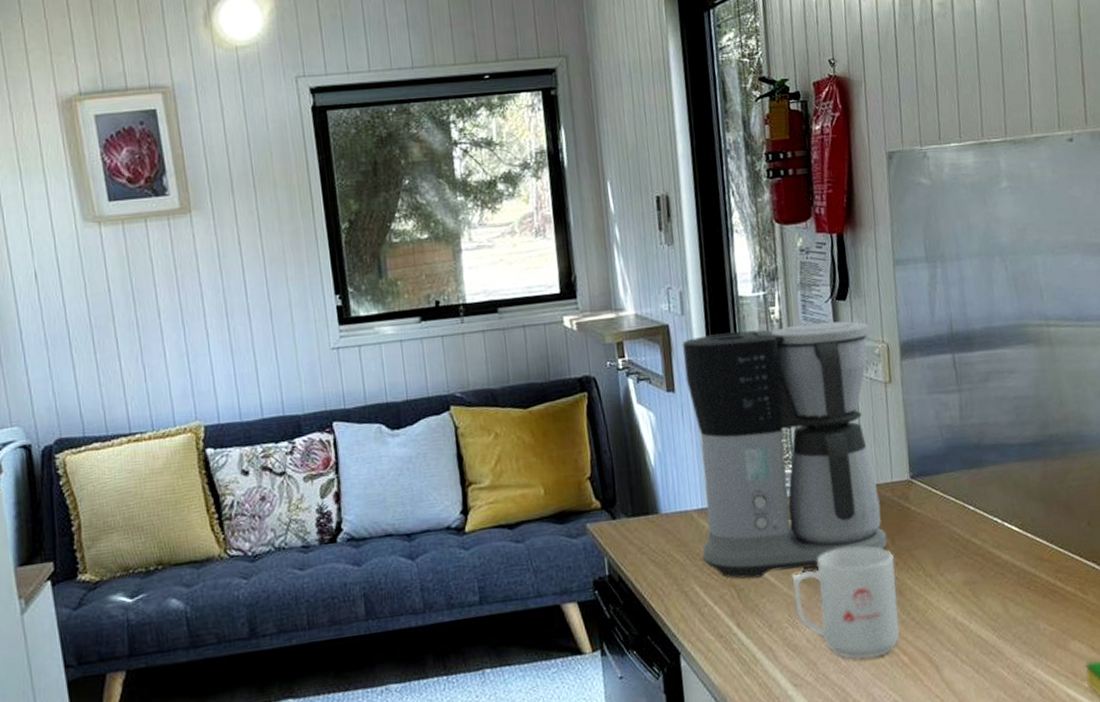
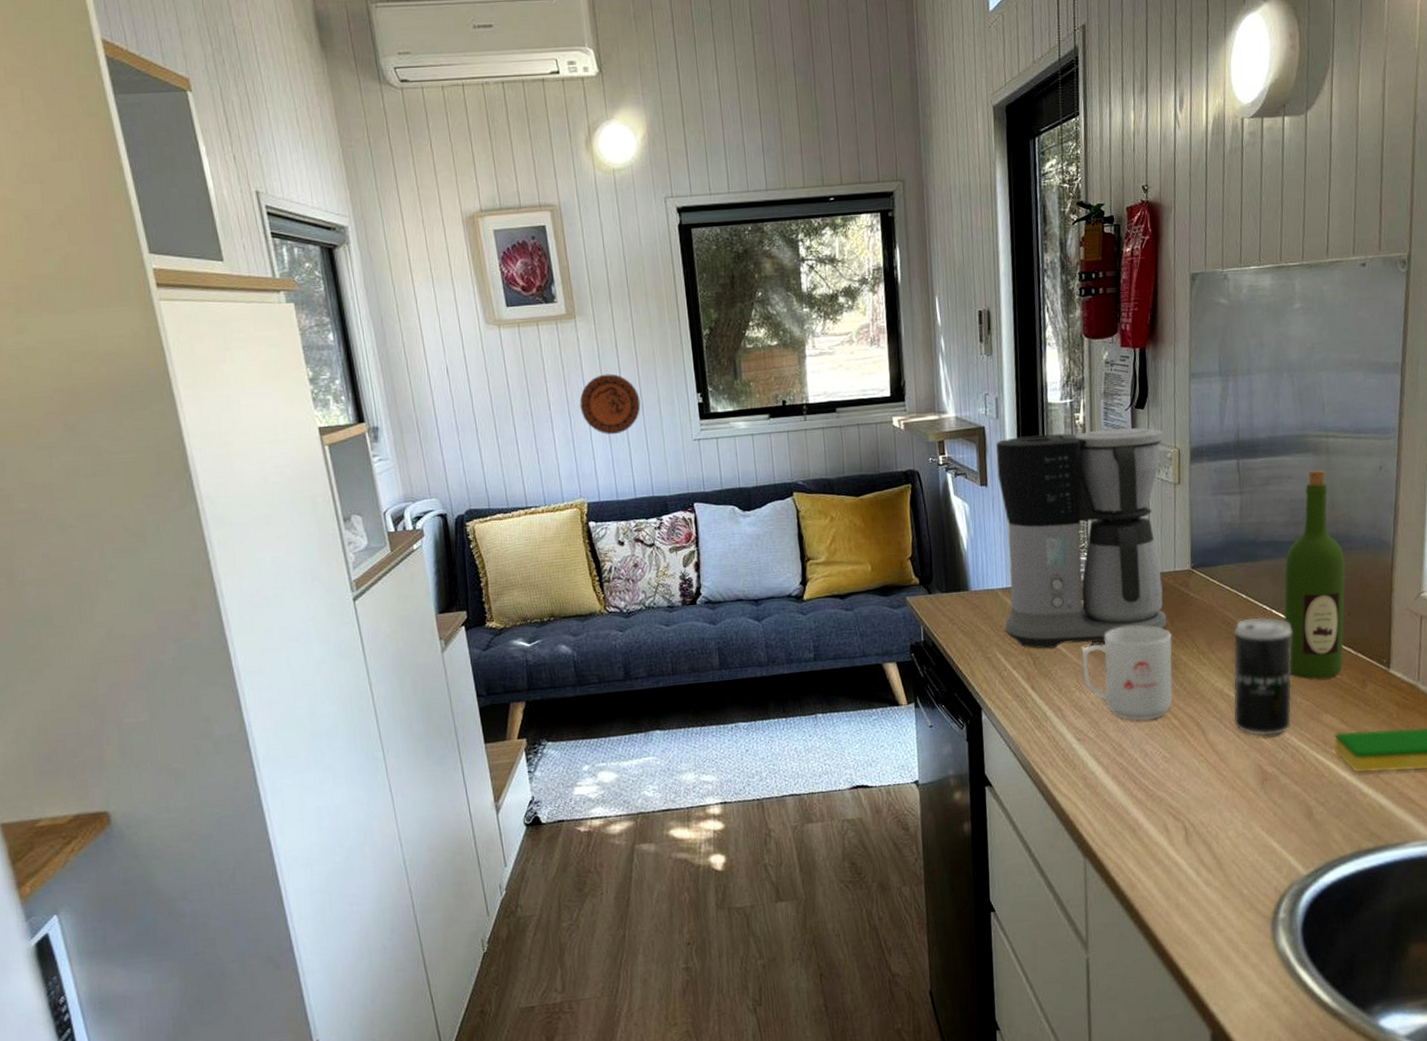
decorative plate: none [195,275,269,346] -> present [579,374,641,435]
beverage can: none [963,530,1036,671] -> present [1233,616,1293,737]
wine bottle: none [1014,362,1087,601] -> present [1284,469,1346,679]

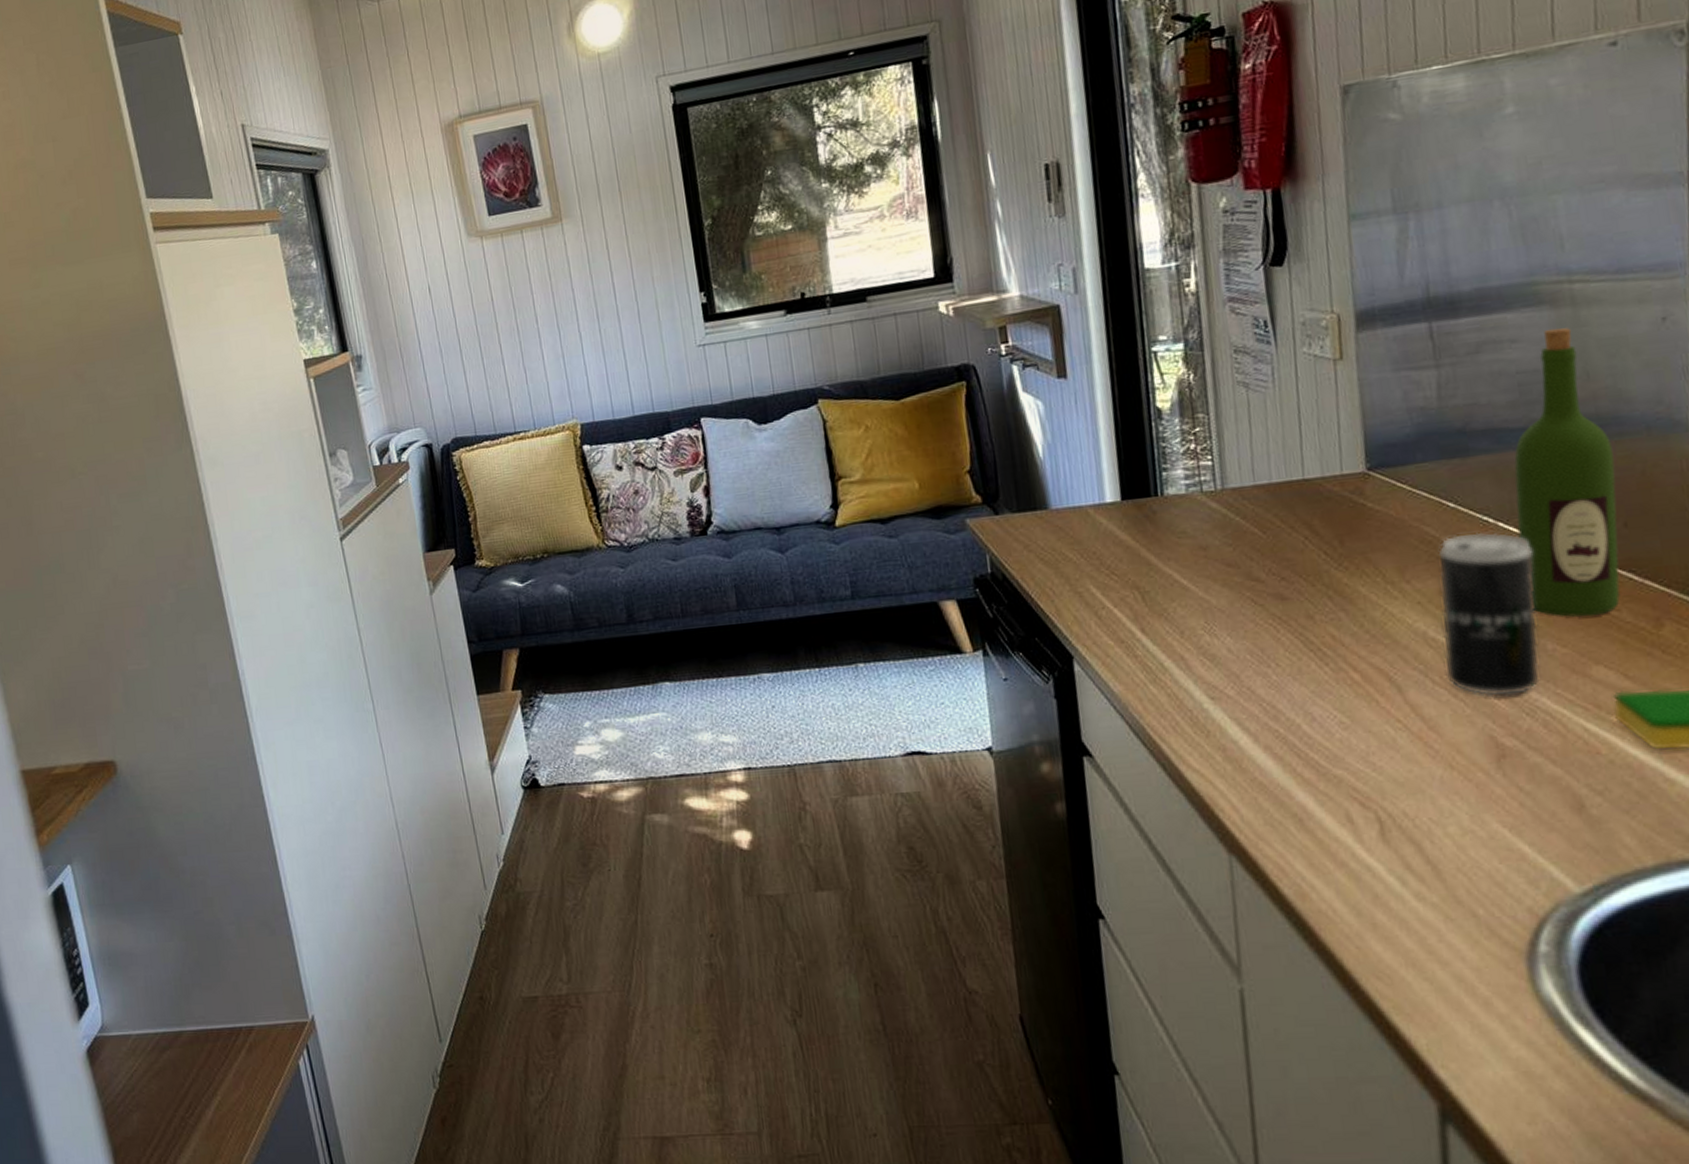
decorative plate: present [579,374,641,435] -> none [569,278,637,347]
coffee maker: present [996,427,1167,649] -> none [1076,290,1335,580]
mug: present [1082,626,1173,721] -> none [1210,548,1350,675]

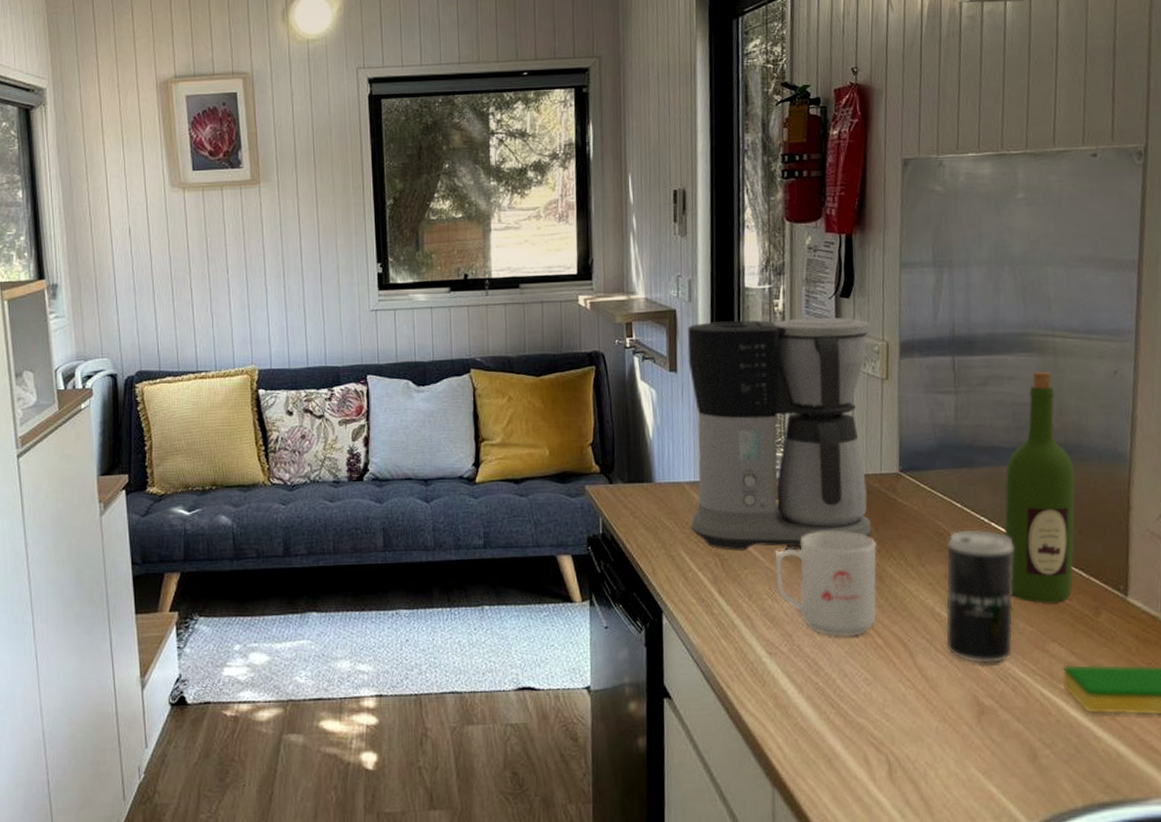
coffee maker: none [1076,290,1335,580] -> present [687,317,872,550]
mug: none [1210,548,1350,675] -> present [775,531,877,637]

